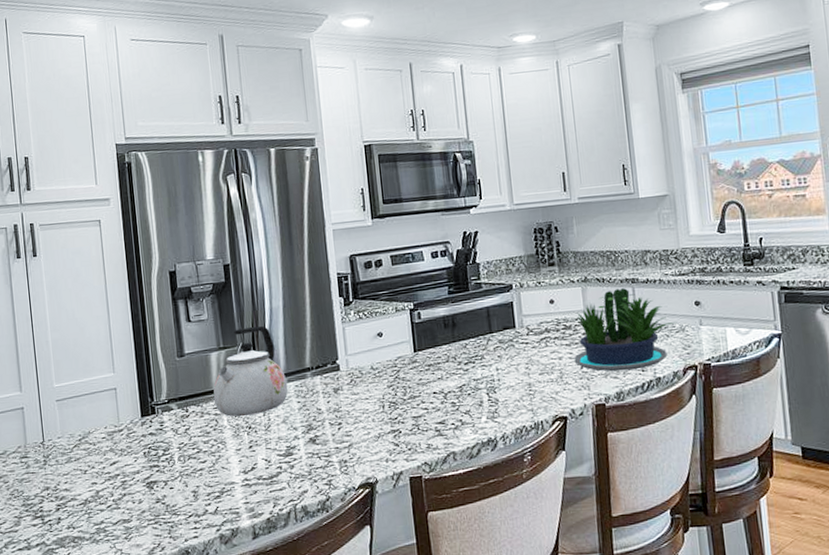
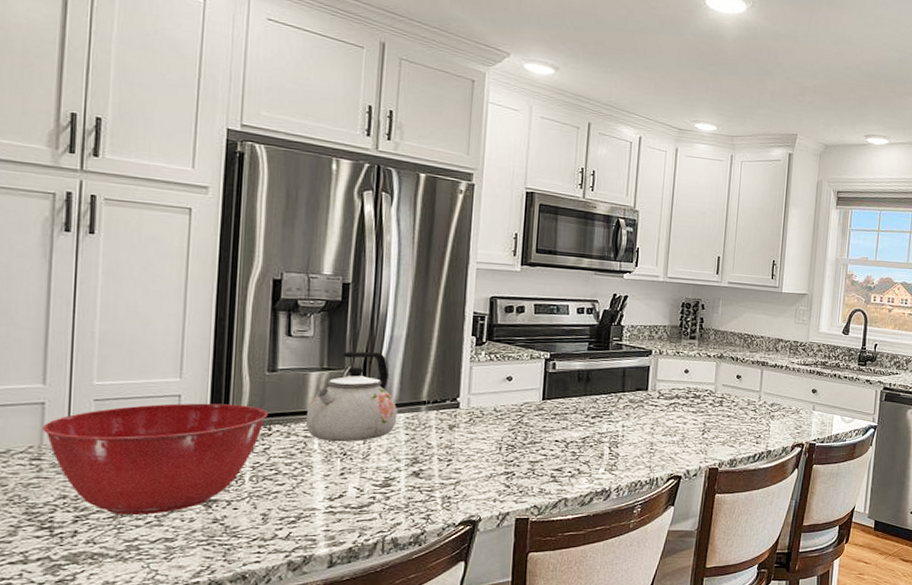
mixing bowl: none [24,390,184,501] -> present [41,403,268,515]
potted plant: present [574,288,678,372] -> none [697,369,794,442]

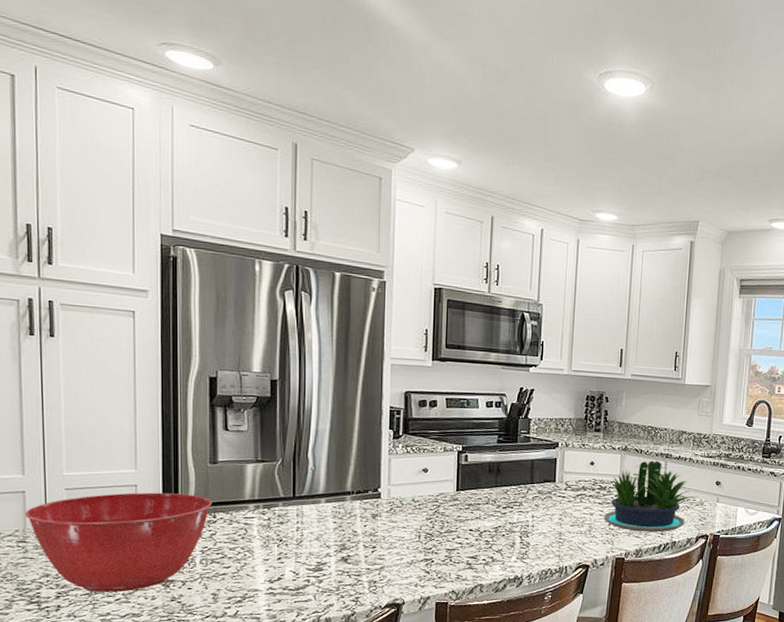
kettle: present [305,351,398,442] -> none [245,444,326,529]
potted plant: none [697,369,794,442] -> present [604,461,698,533]

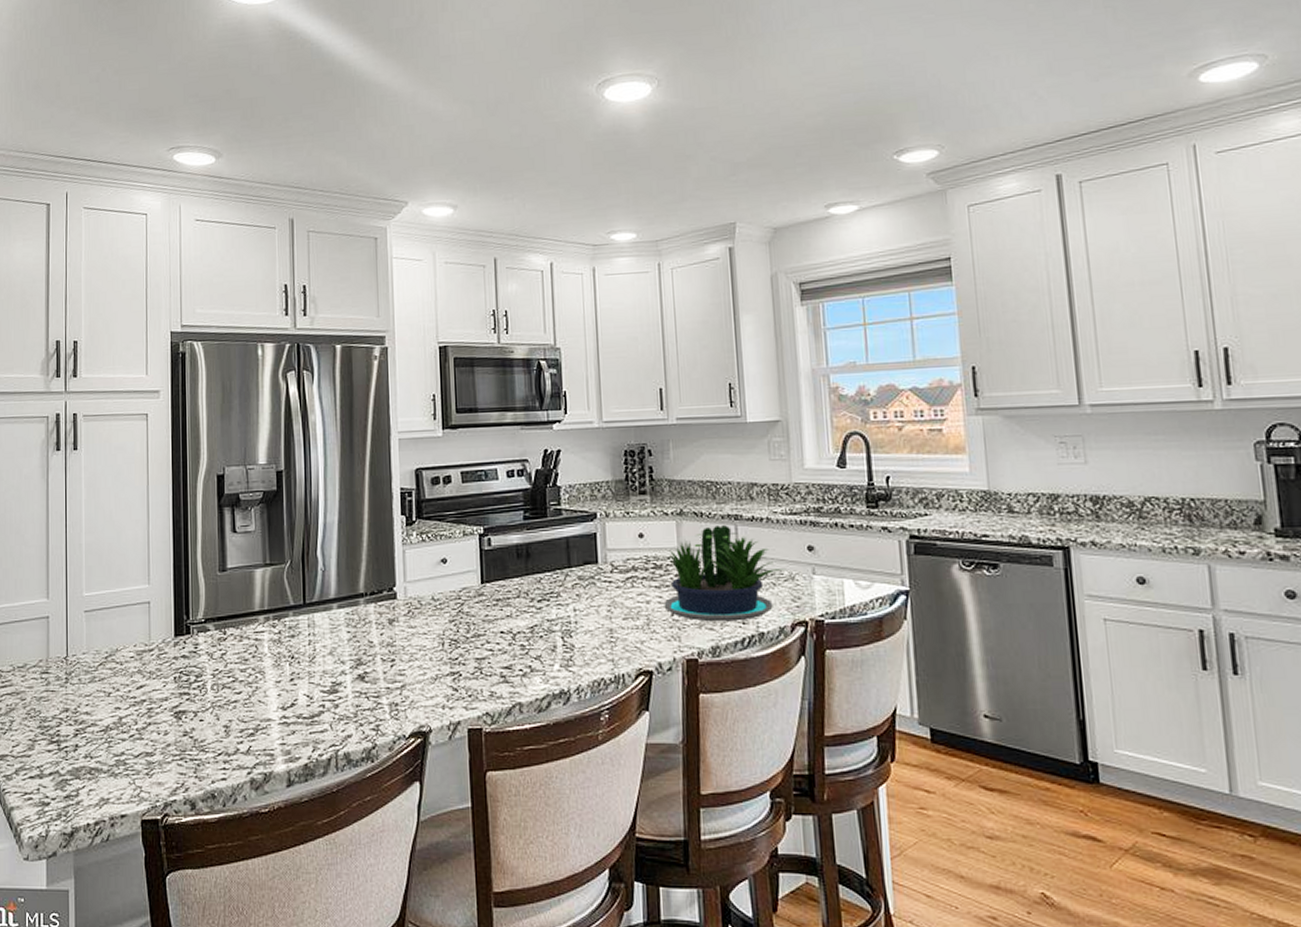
mixing bowl: present [24,492,212,592] -> none [48,608,222,727]

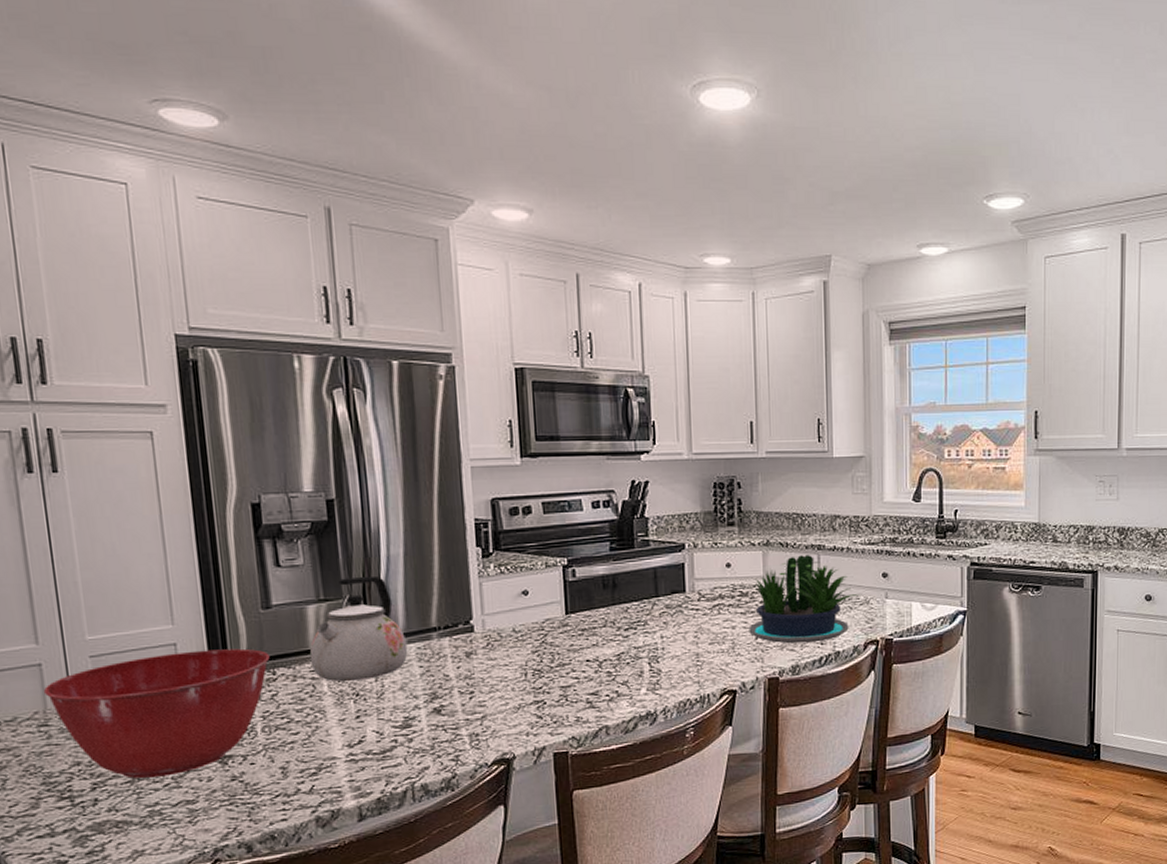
mixing bowl: none [48,608,222,727] -> present [43,648,270,779]
kettle: none [254,542,338,643] -> present [309,575,408,681]

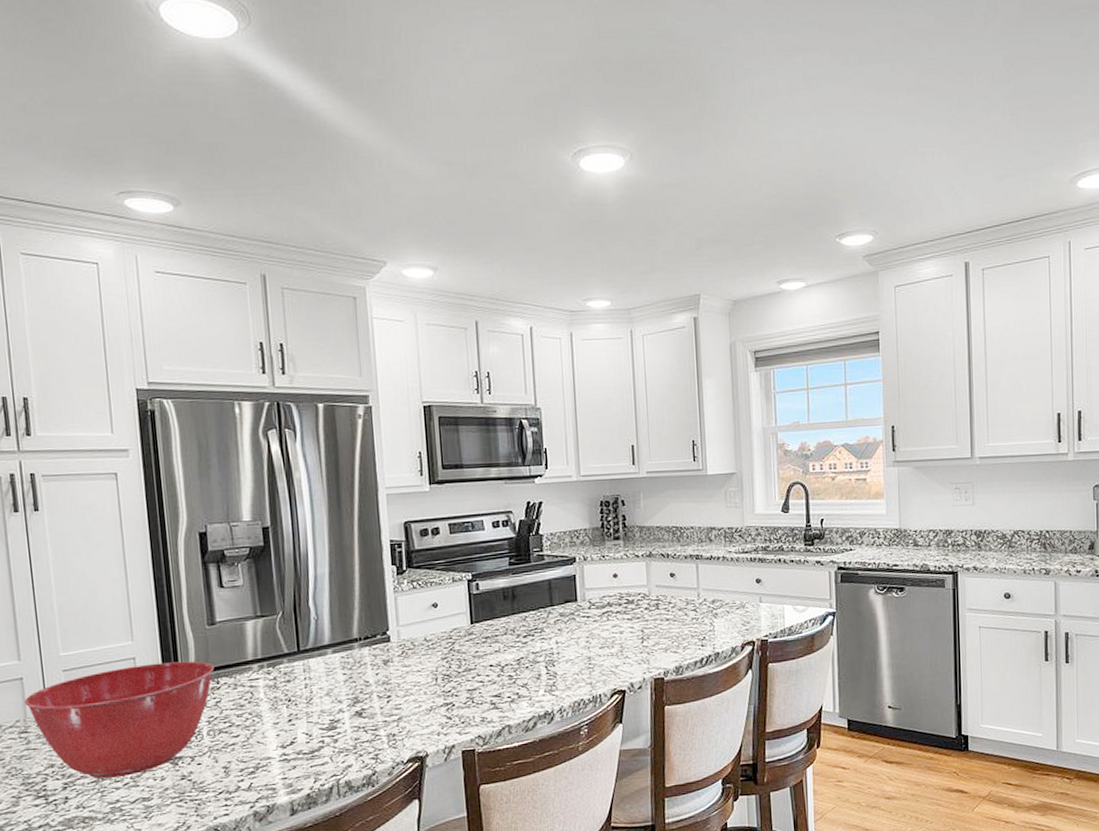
kettle: present [309,575,408,681] -> none [248,593,333,689]
potted plant: present [749,555,862,644] -> none [635,564,738,647]

